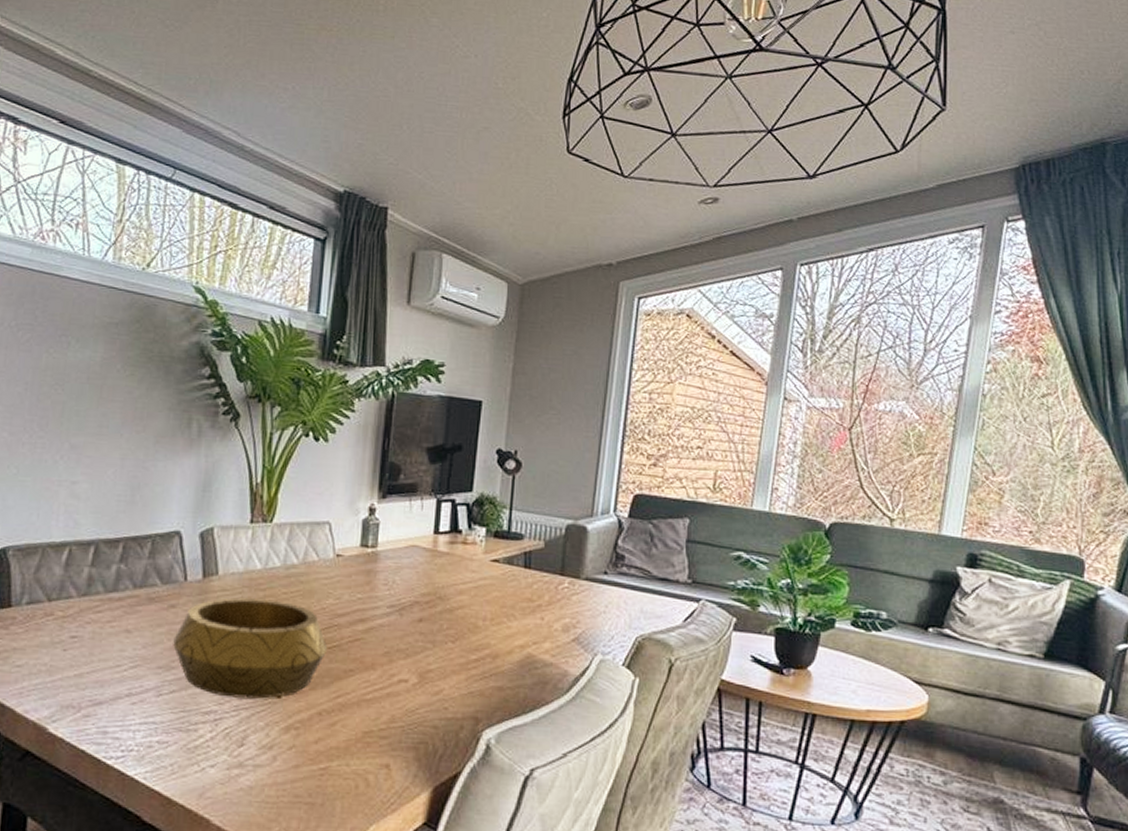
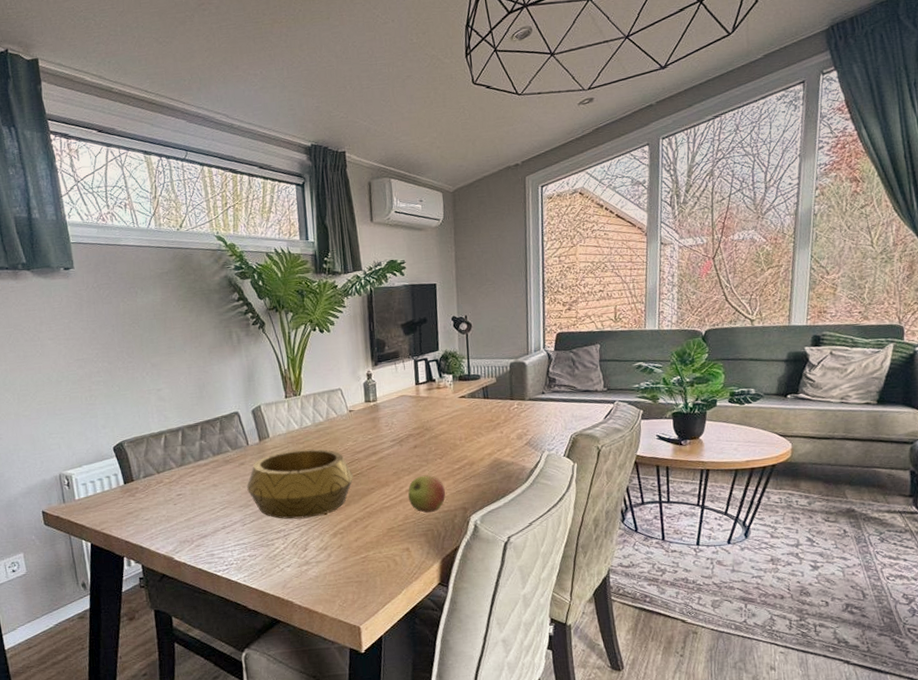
apple: none [399,662,453,719] -> present [407,474,446,514]

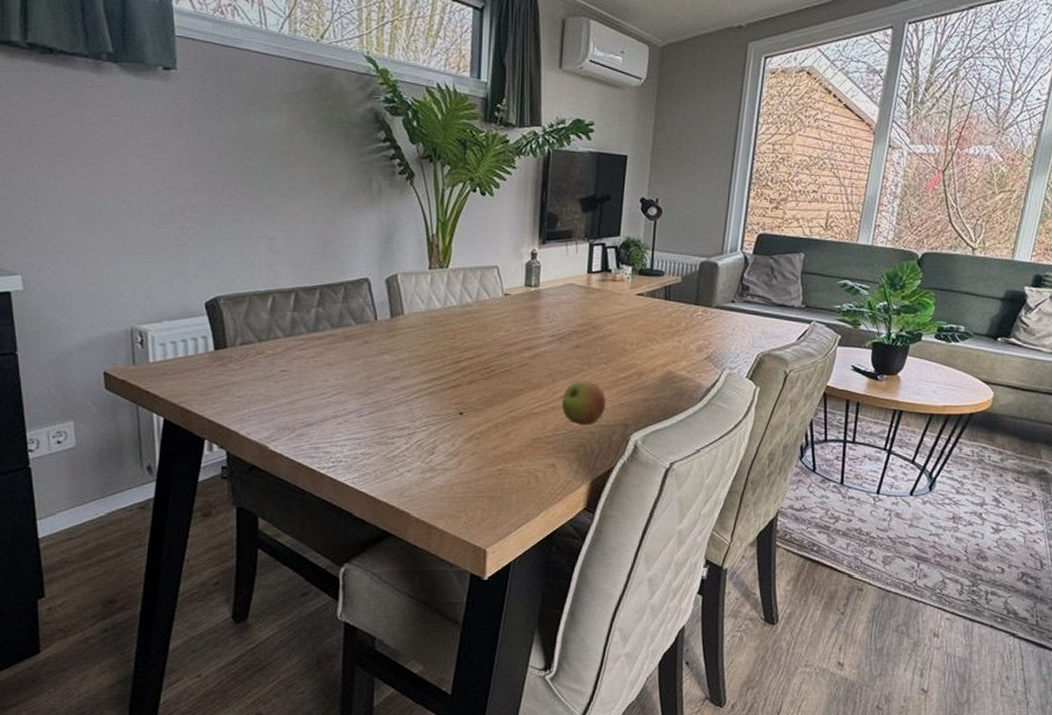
decorative bowl: present [247,449,354,519] -> none [369,333,501,416]

